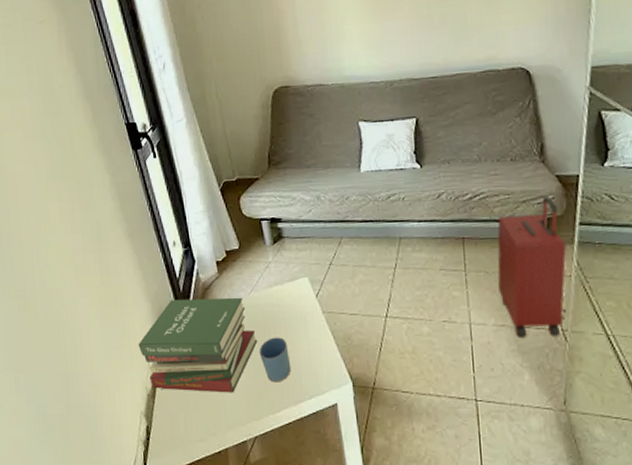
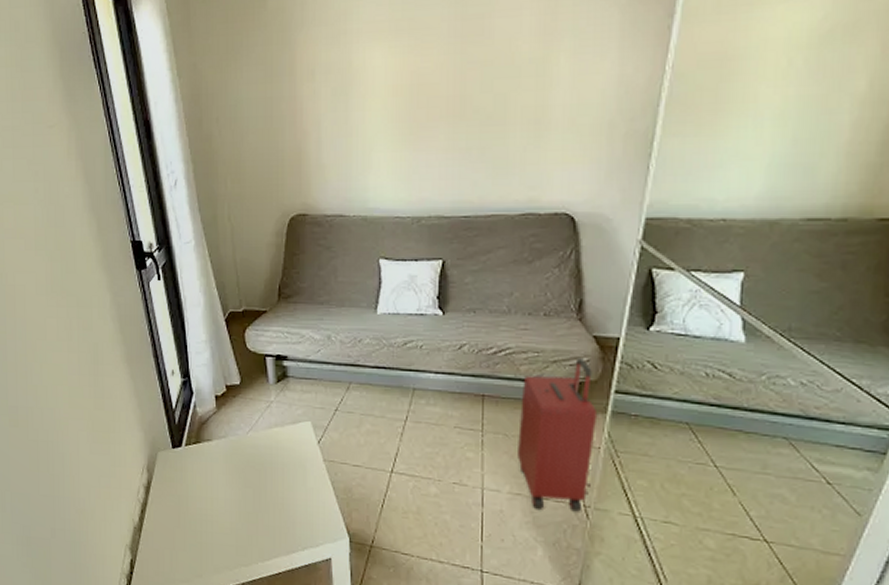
books: present [138,297,258,393] -> none [128,431,253,535]
mug: present [259,337,291,383] -> none [253,481,286,530]

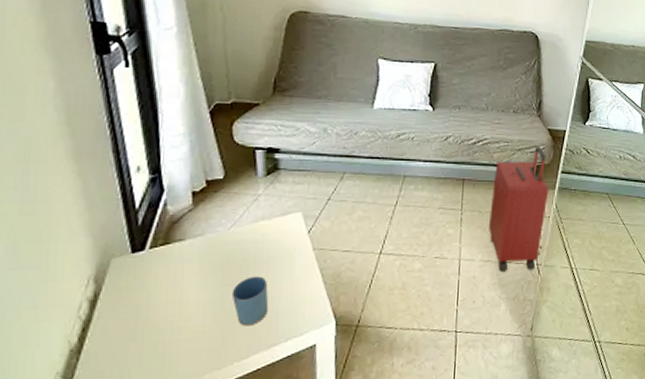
mug: none [253,481,286,530] -> present [231,276,269,326]

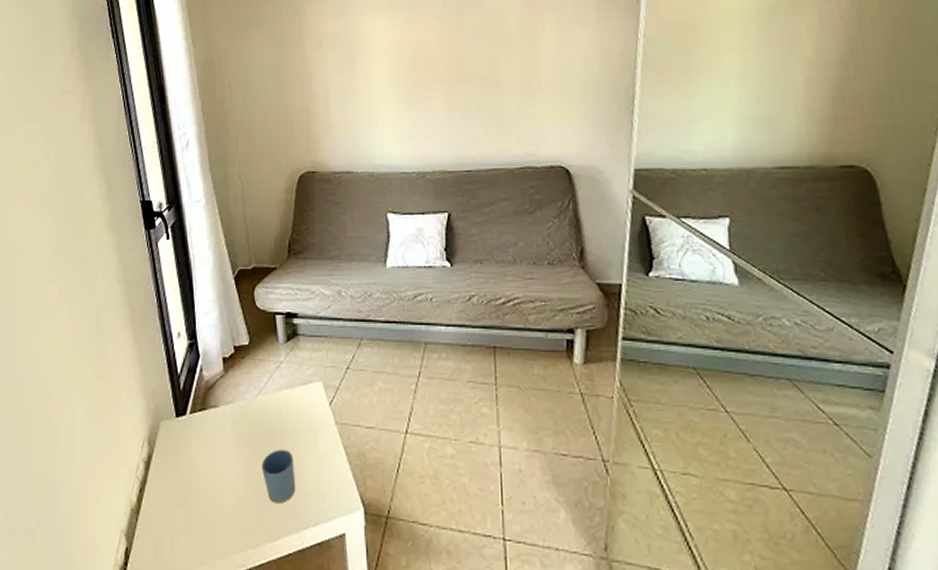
suitcase: present [489,146,549,272] -> none [532,306,608,467]

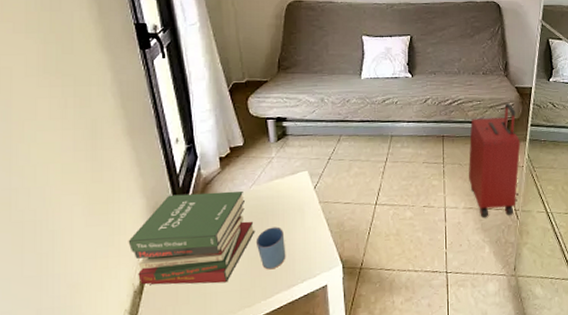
books: none [127,398,261,513] -> present [128,190,255,285]
suitcase: none [532,306,608,467] -> present [469,103,521,217]

